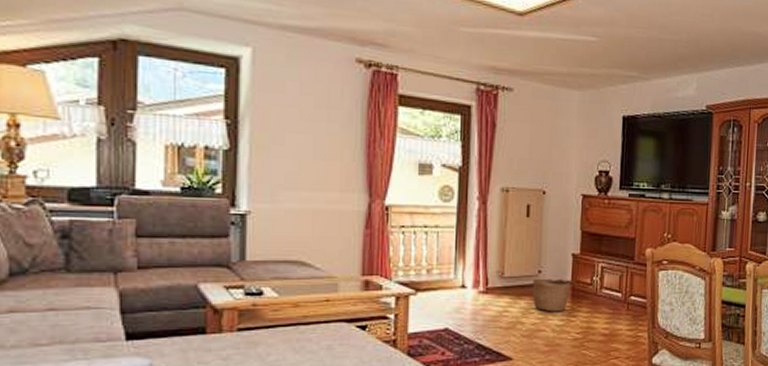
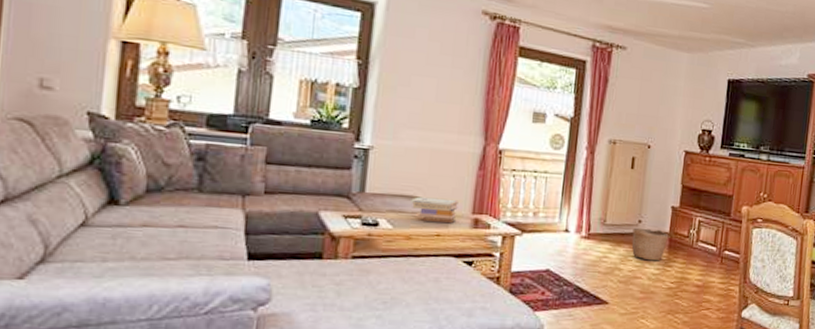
books: none [295,261,346,288] -> present [411,196,459,224]

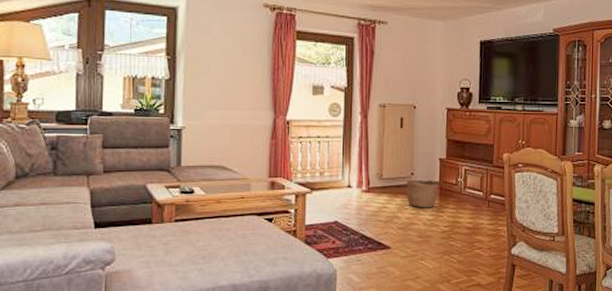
books: present [411,196,459,224] -> none [218,166,257,187]

